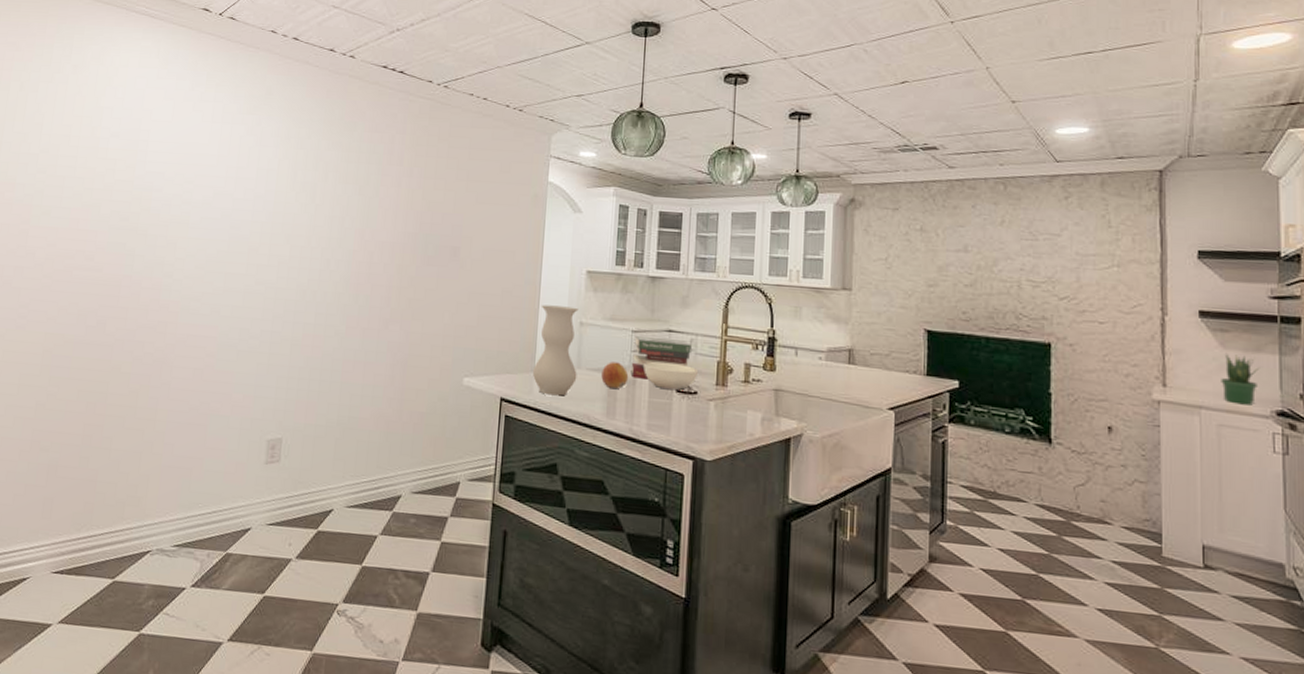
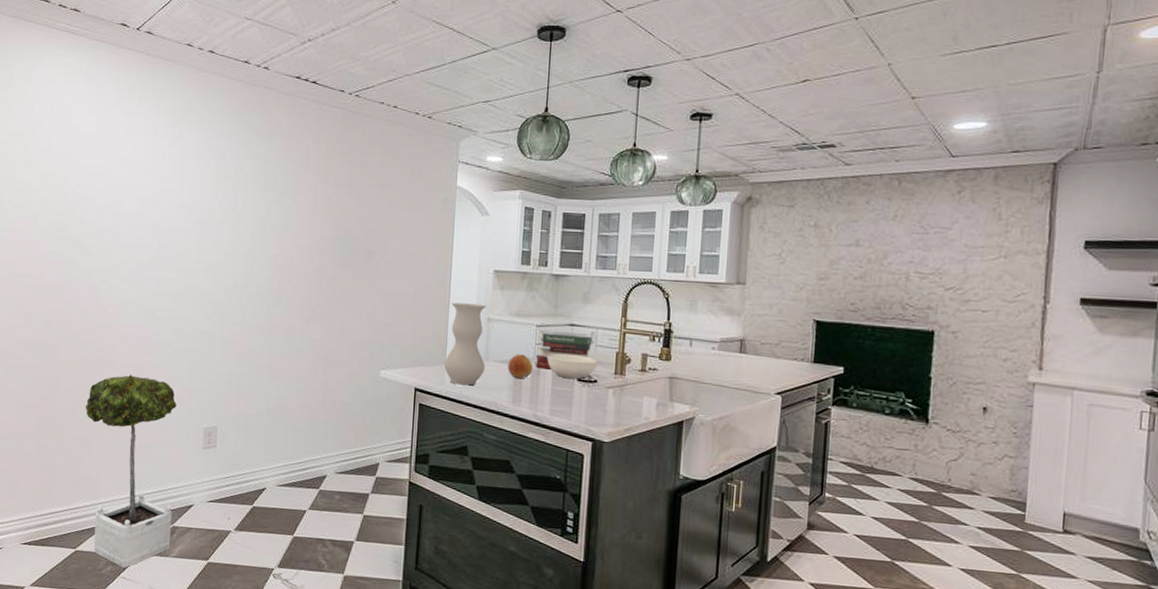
potted tree: none [135,378,239,602] -> present [85,374,177,568]
planter: present [1221,354,1259,405] -> none [1095,339,1134,386]

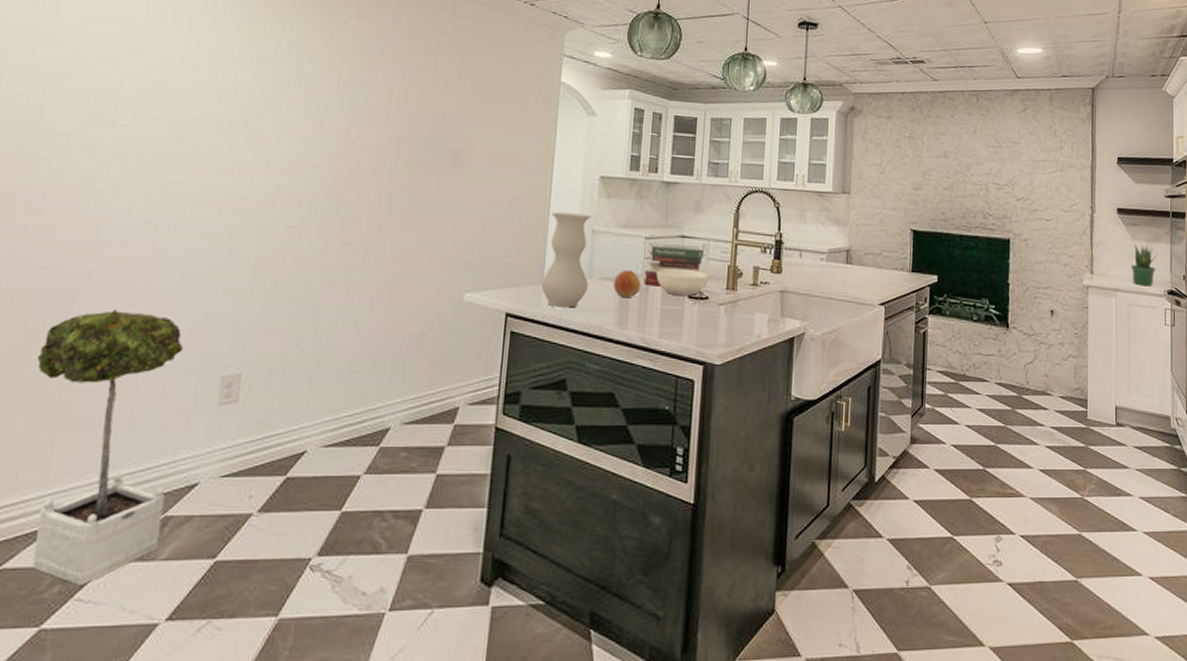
planter: none [1095,339,1134,386] -> present [1131,244,1157,287]

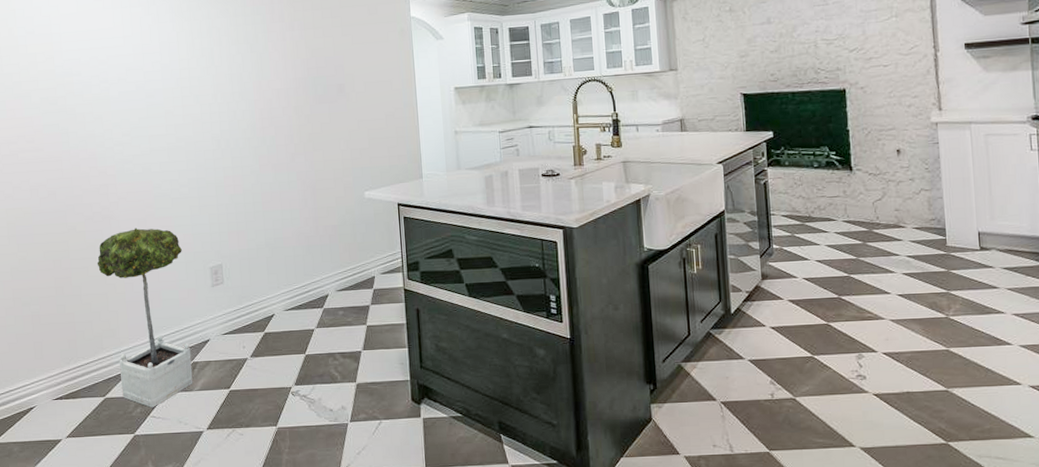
vase: present [541,212,591,308] -> none [420,119,459,195]
fruit: present [613,270,642,297] -> none [478,159,502,181]
books: present [643,242,704,287] -> none [502,133,550,170]
bowl: present [655,268,711,297] -> none [511,153,559,176]
planter: present [1131,244,1157,287] -> none [985,75,1016,116]

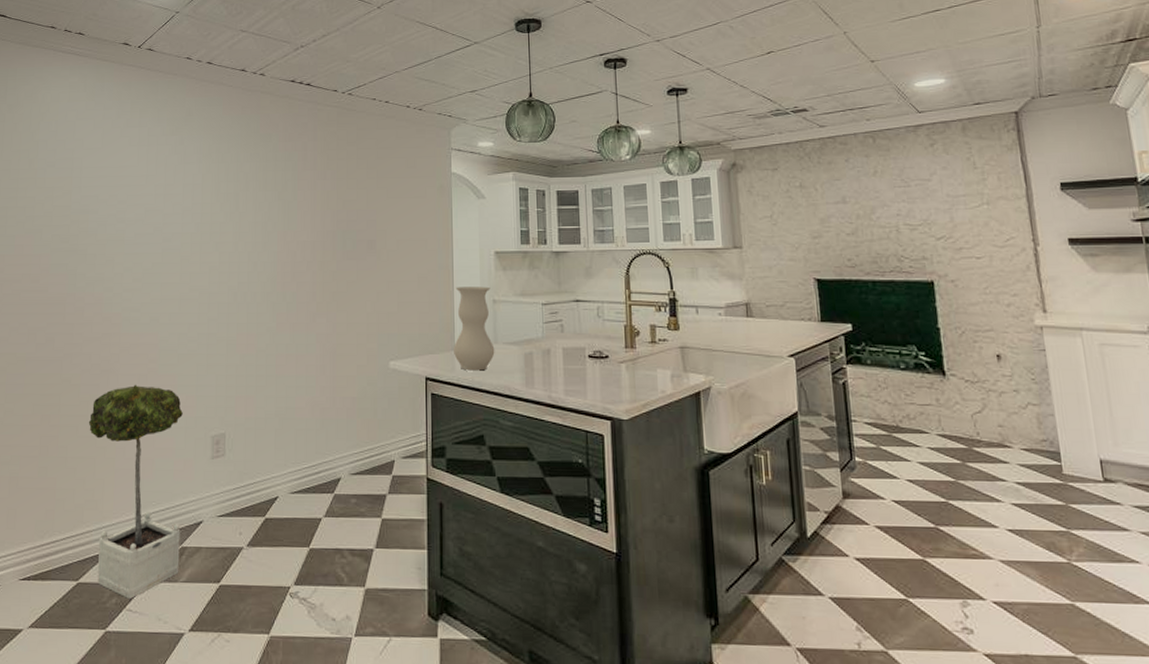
vase: none [420,119,459,195] -> present [452,286,495,371]

